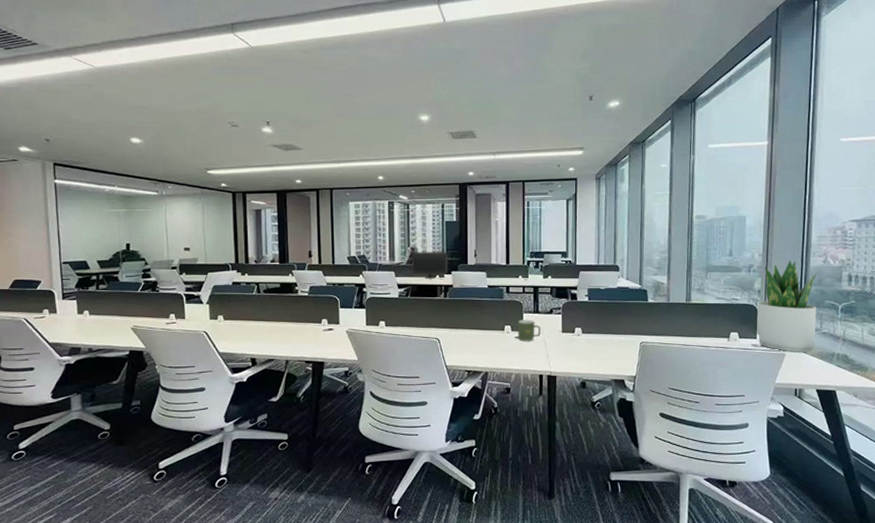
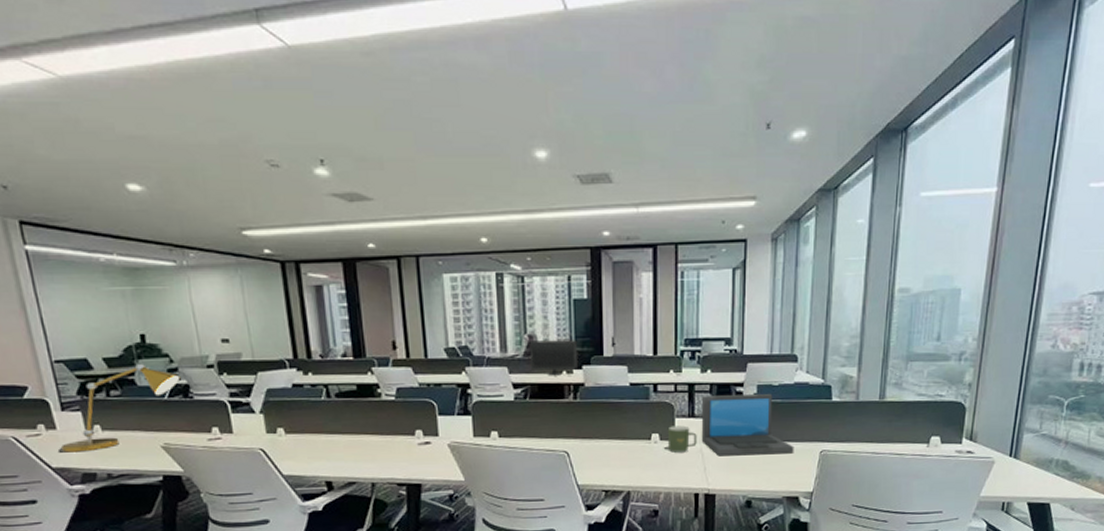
desk lamp: none [56,266,151,331] -> present [59,364,181,453]
laptop: none [544,296,619,345] -> present [701,394,794,456]
planter: present [757,260,820,352] -> none [964,345,1046,459]

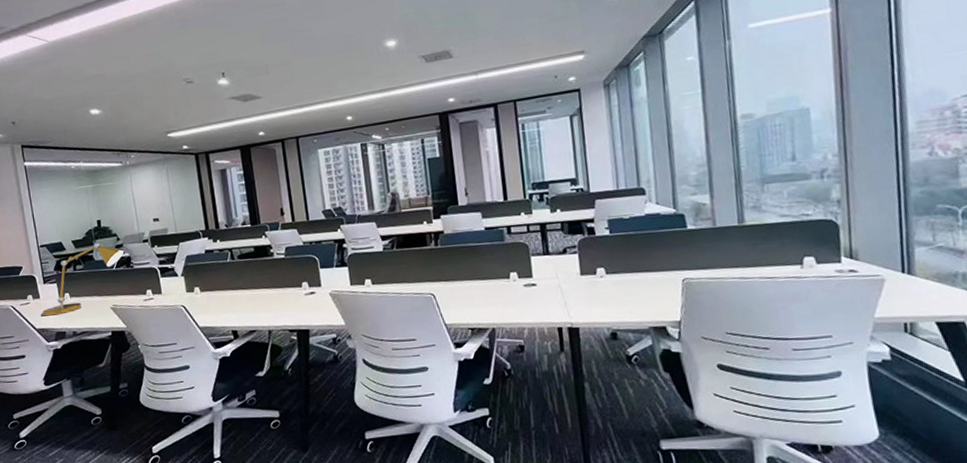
computer monitor: present [529,340,577,376] -> none [392,193,436,227]
mug: present [667,425,697,453] -> none [524,263,555,289]
laptop: present [701,394,794,456] -> none [554,227,655,291]

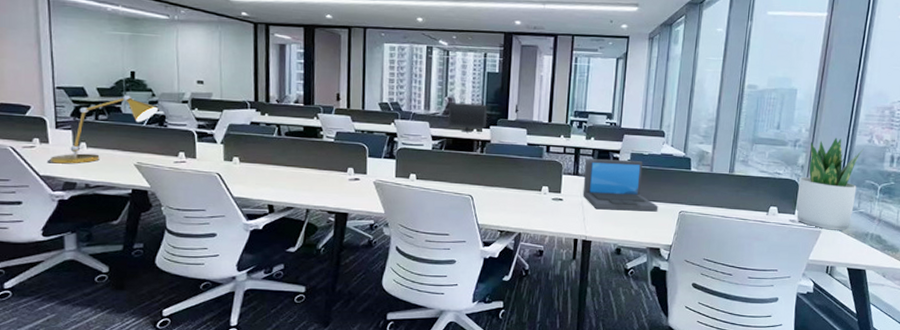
computer monitor: none [392,193,436,227] -> present [447,102,487,133]
laptop: none [554,227,655,291] -> present [582,159,658,212]
planter: none [838,157,927,276] -> present [796,137,864,231]

